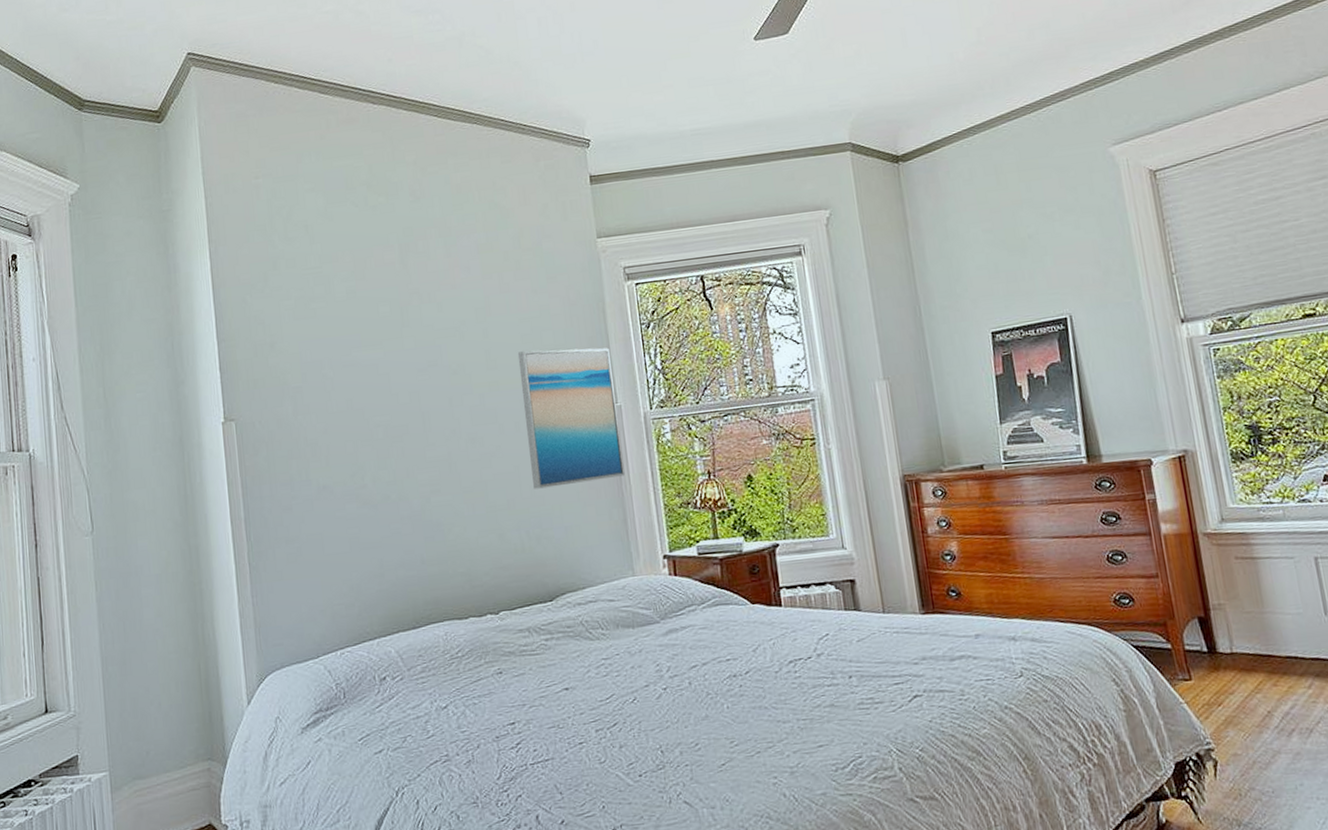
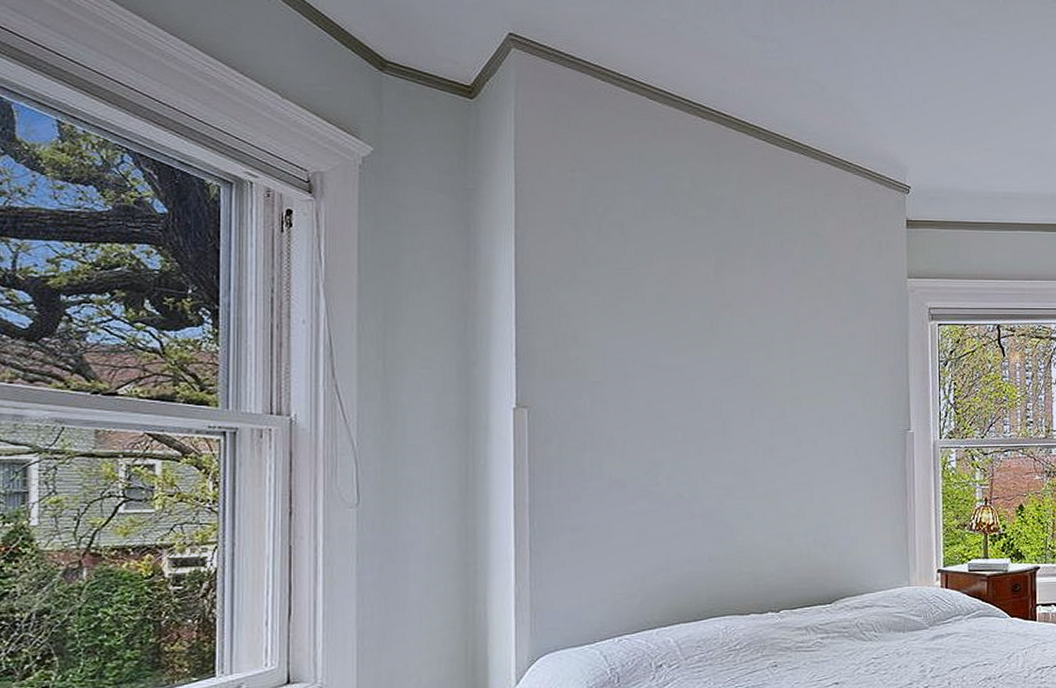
wall art: present [517,347,626,489] -> none [821,372,911,501]

